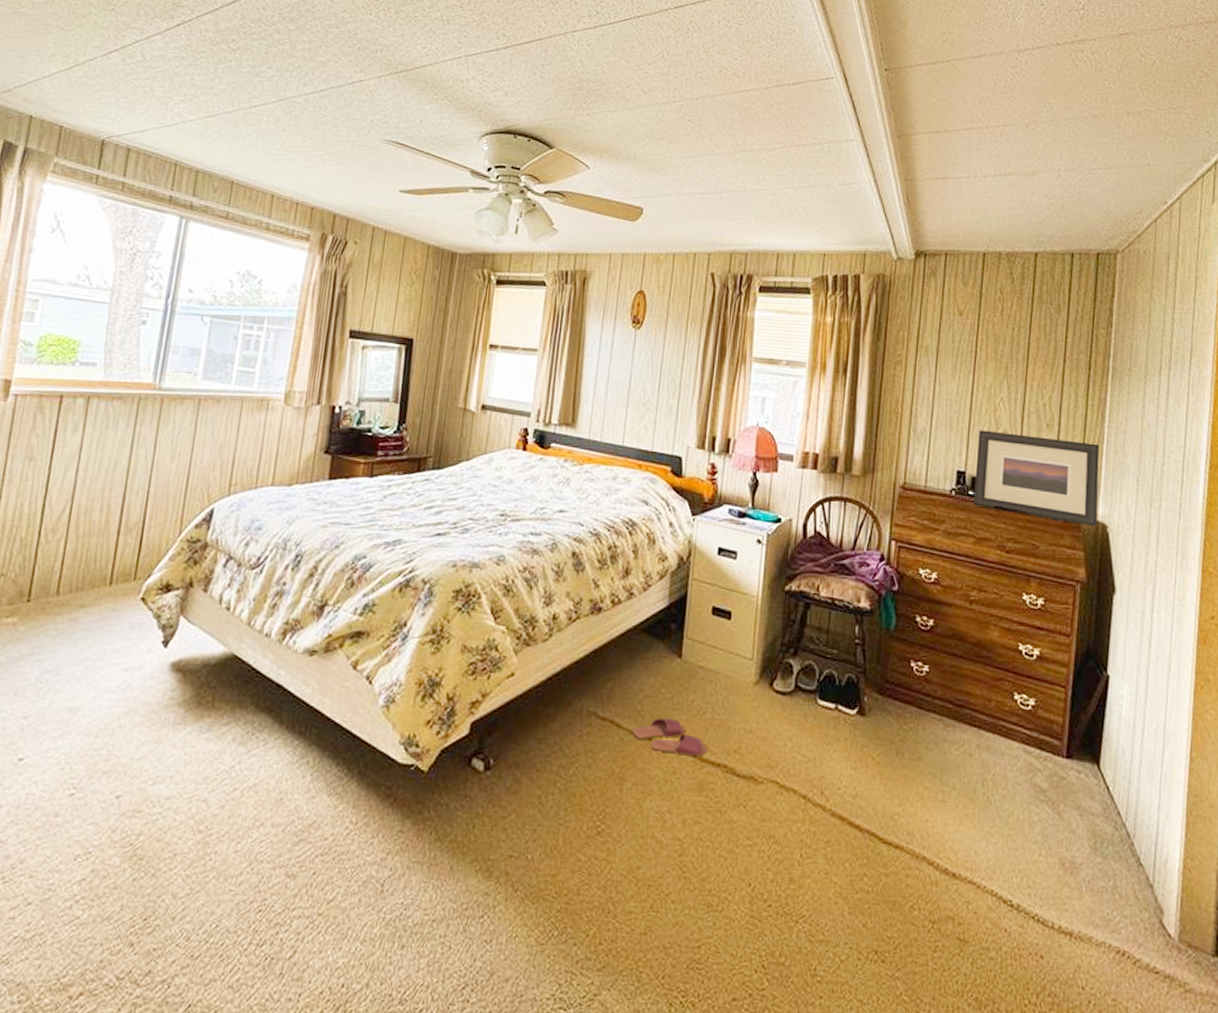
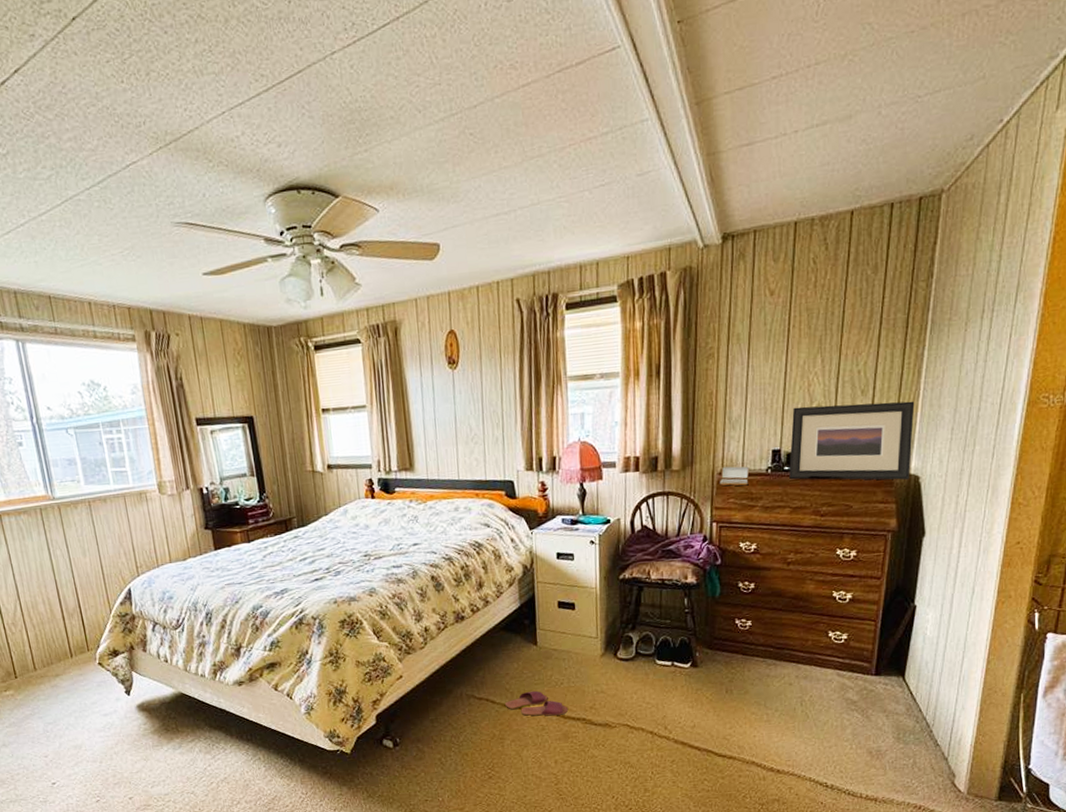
jewelry box: none [901,480,933,505] -> present [720,466,750,487]

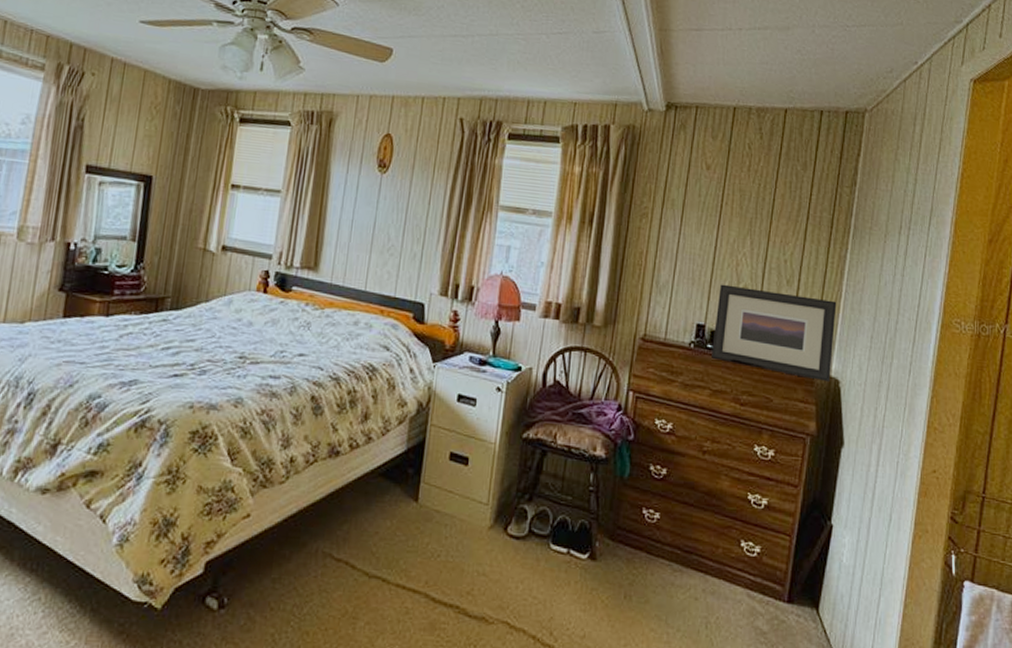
slippers: present [505,690,569,716] -> none [367,559,441,597]
jewelry box: present [720,466,750,487] -> none [641,332,673,357]

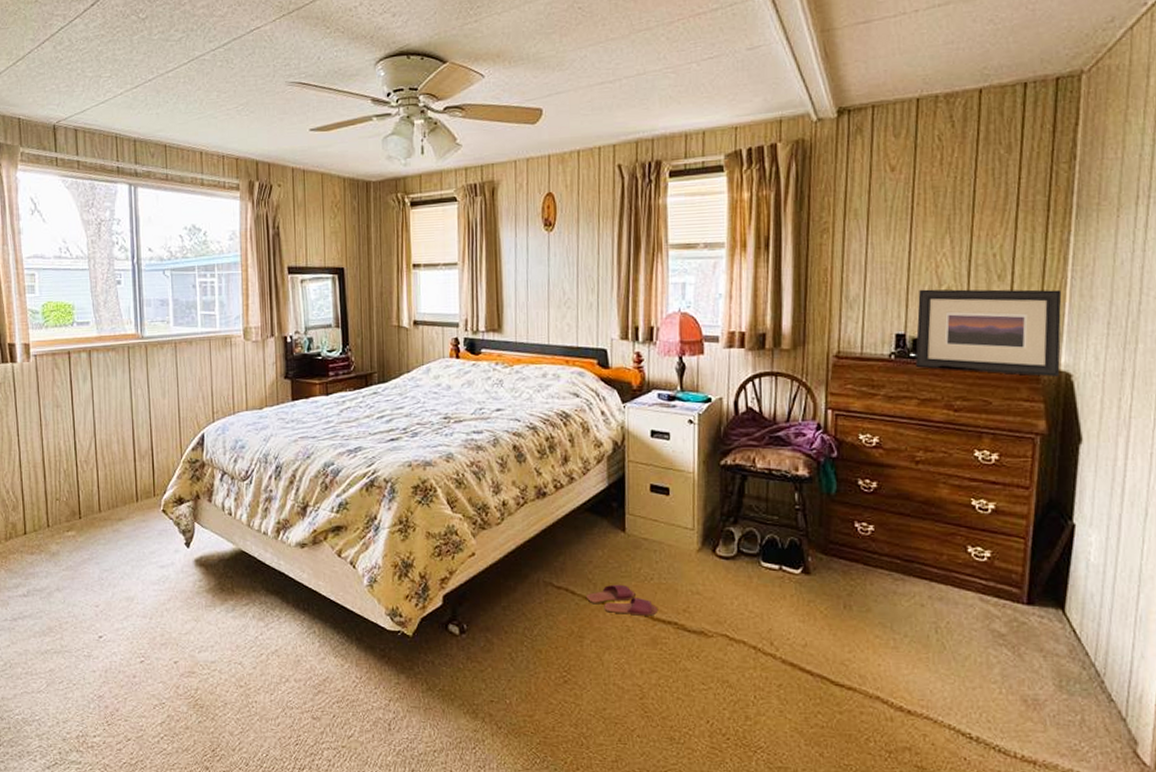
slippers: none [367,559,441,597] -> present [587,584,658,616]

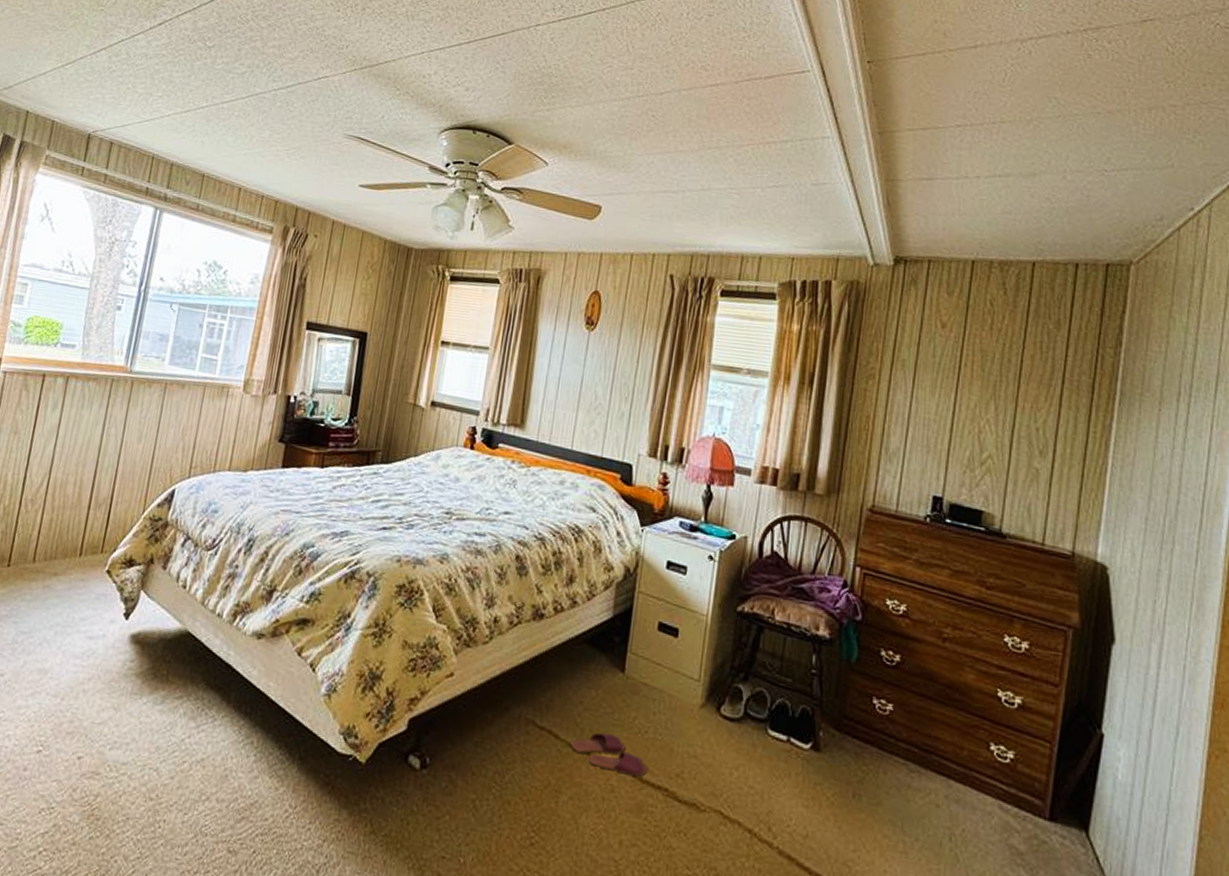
picture frame: present [915,289,1062,377] -> none [951,453,1102,567]

